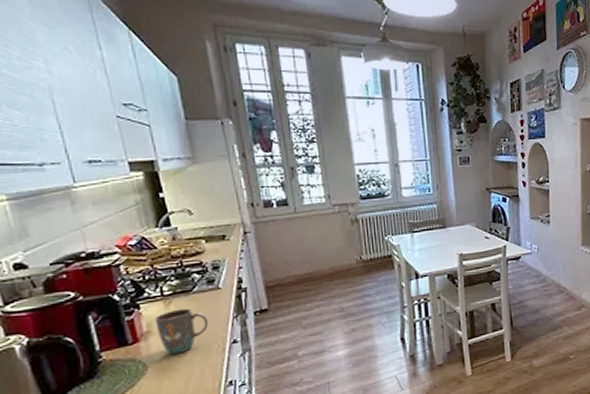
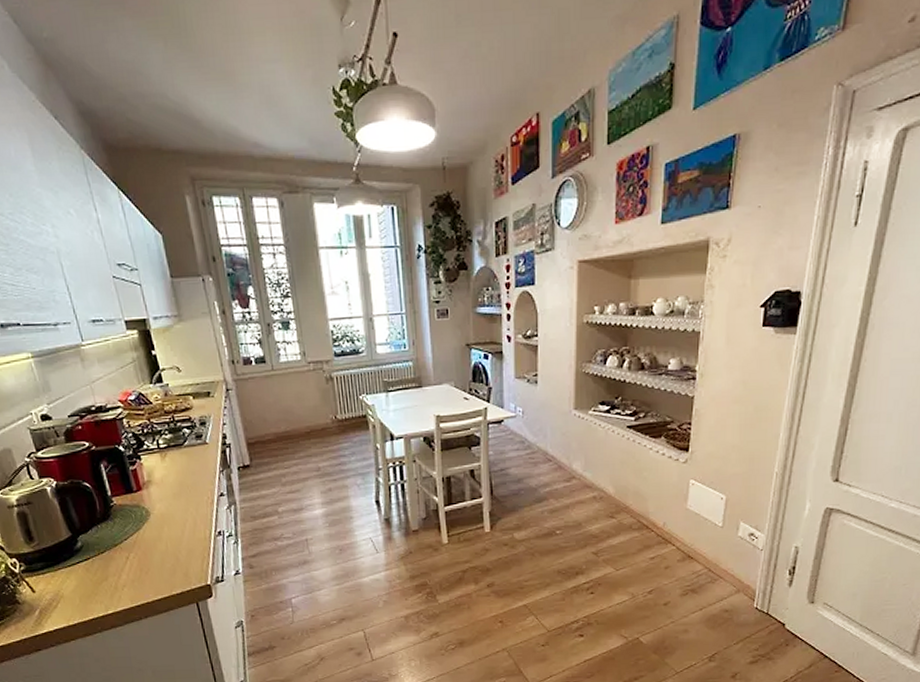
mug: present [154,308,209,354] -> none [153,461,199,503]

